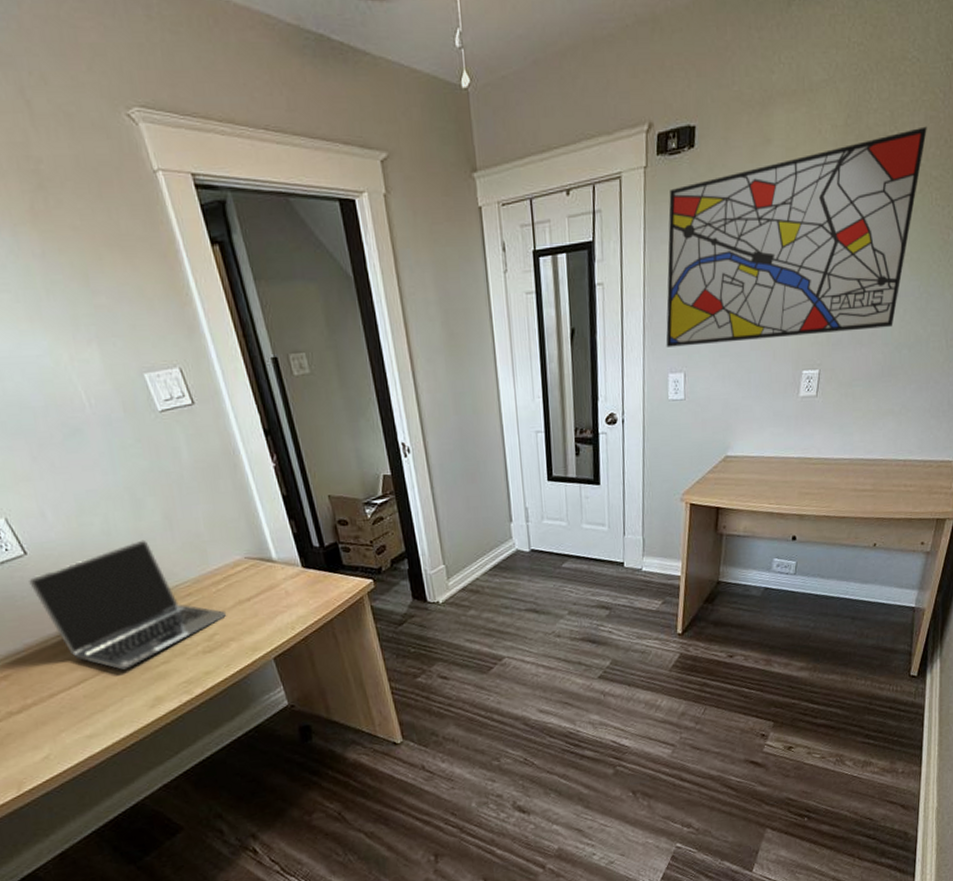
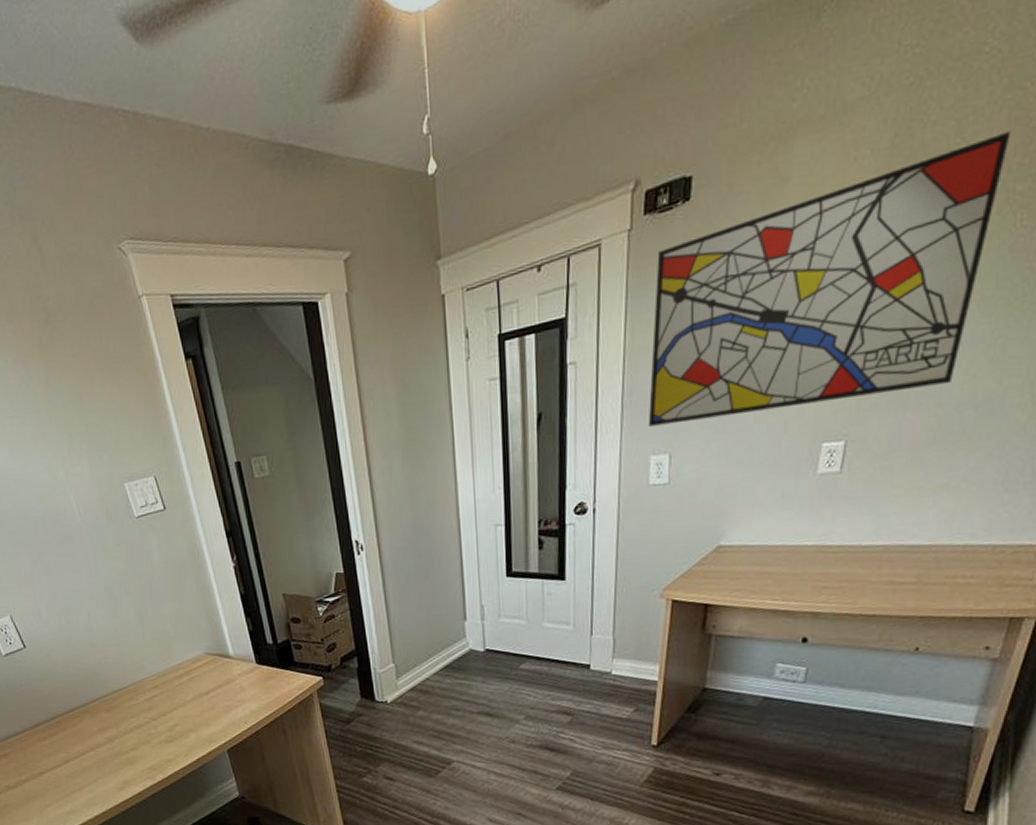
laptop: present [29,539,227,670] -> none [26,635,187,754]

